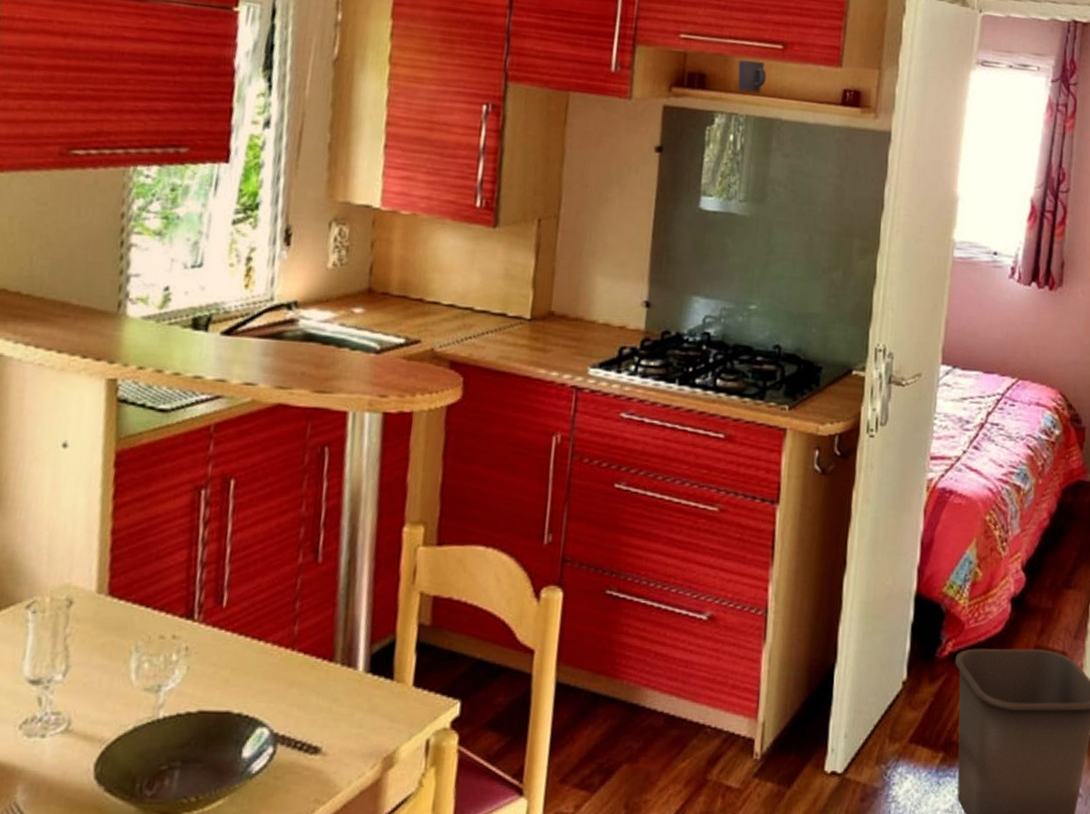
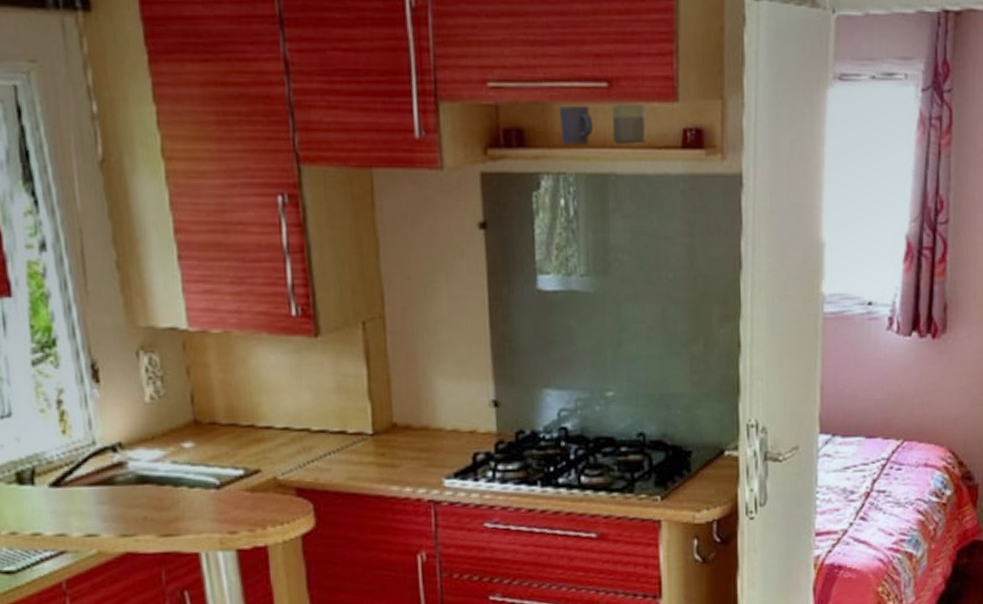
peanut butter: none [782,61,814,98] -> present [612,102,648,144]

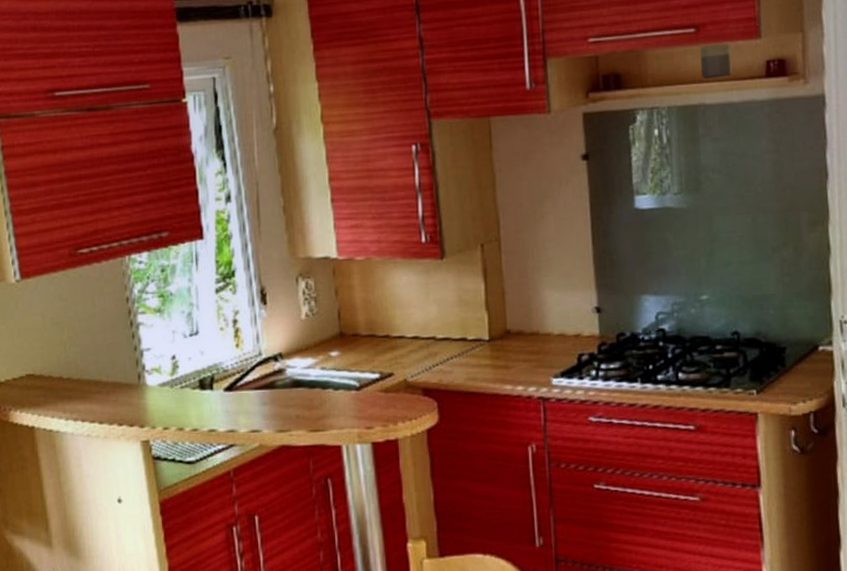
mug: present [559,105,594,146] -> none [652,49,683,85]

